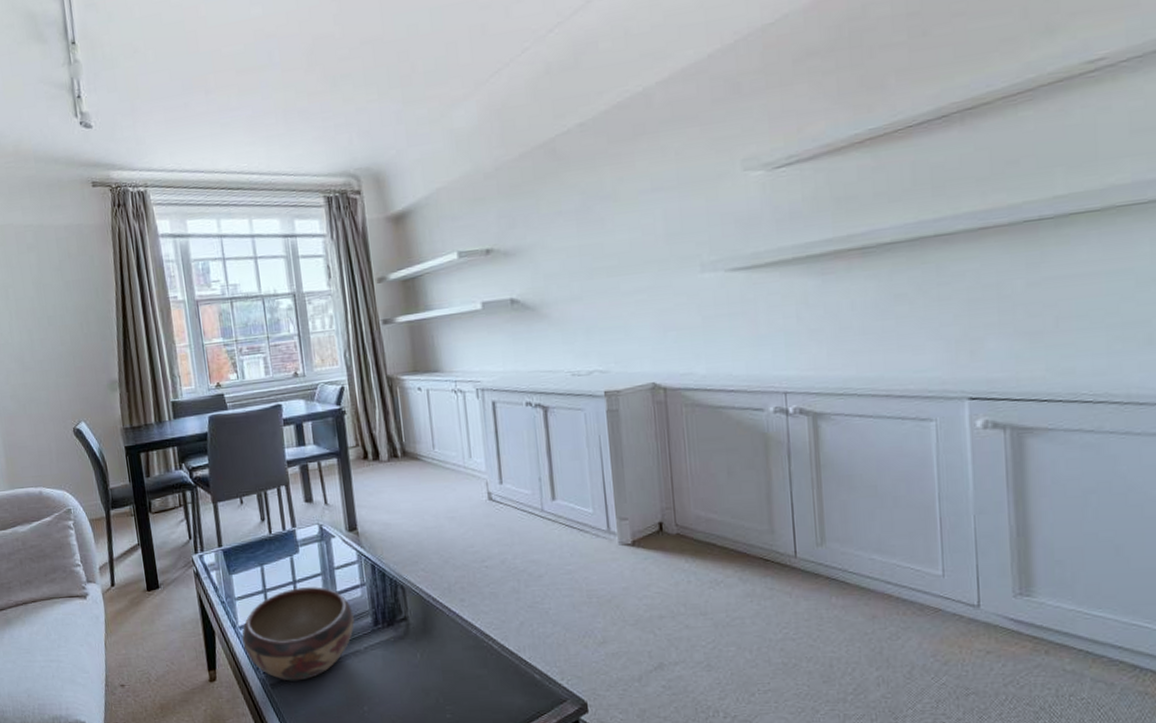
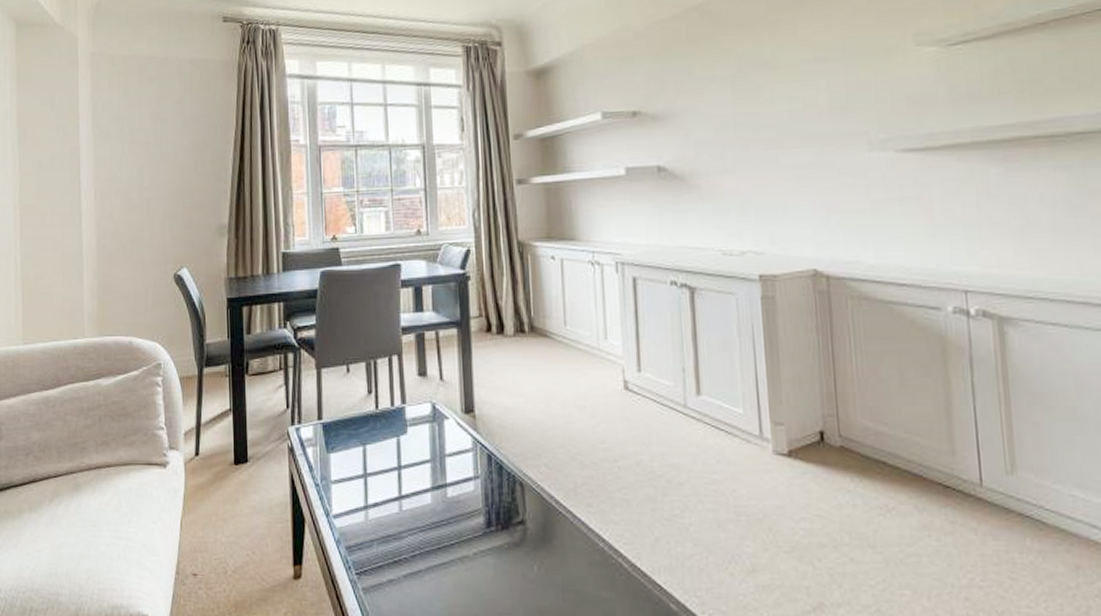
decorative bowl: present [242,587,354,681] -> none [335,475,464,587]

